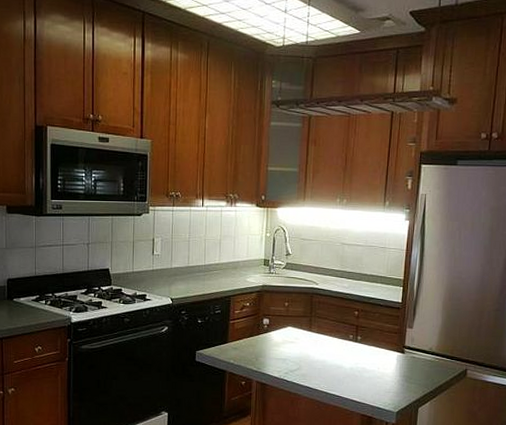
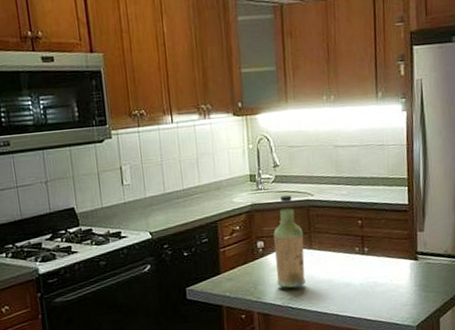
bottle: none [276,281,305,363] -> present [274,195,306,288]

